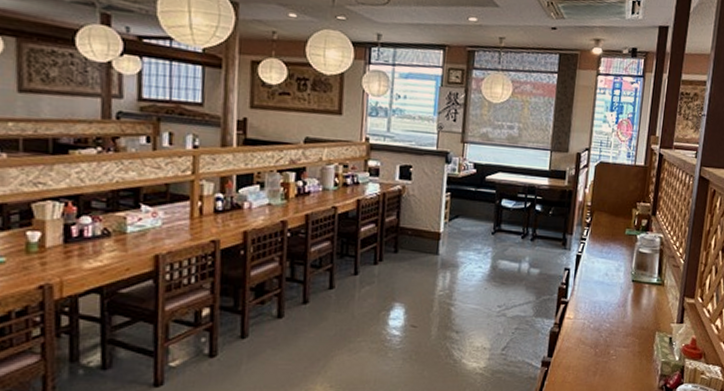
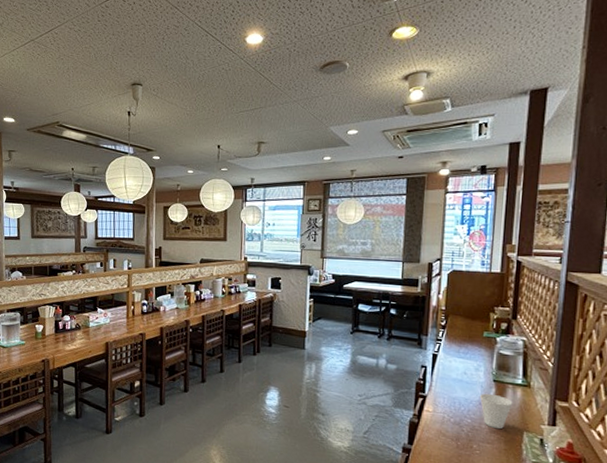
cup: none [619,294,648,330] -> present [480,393,513,429]

